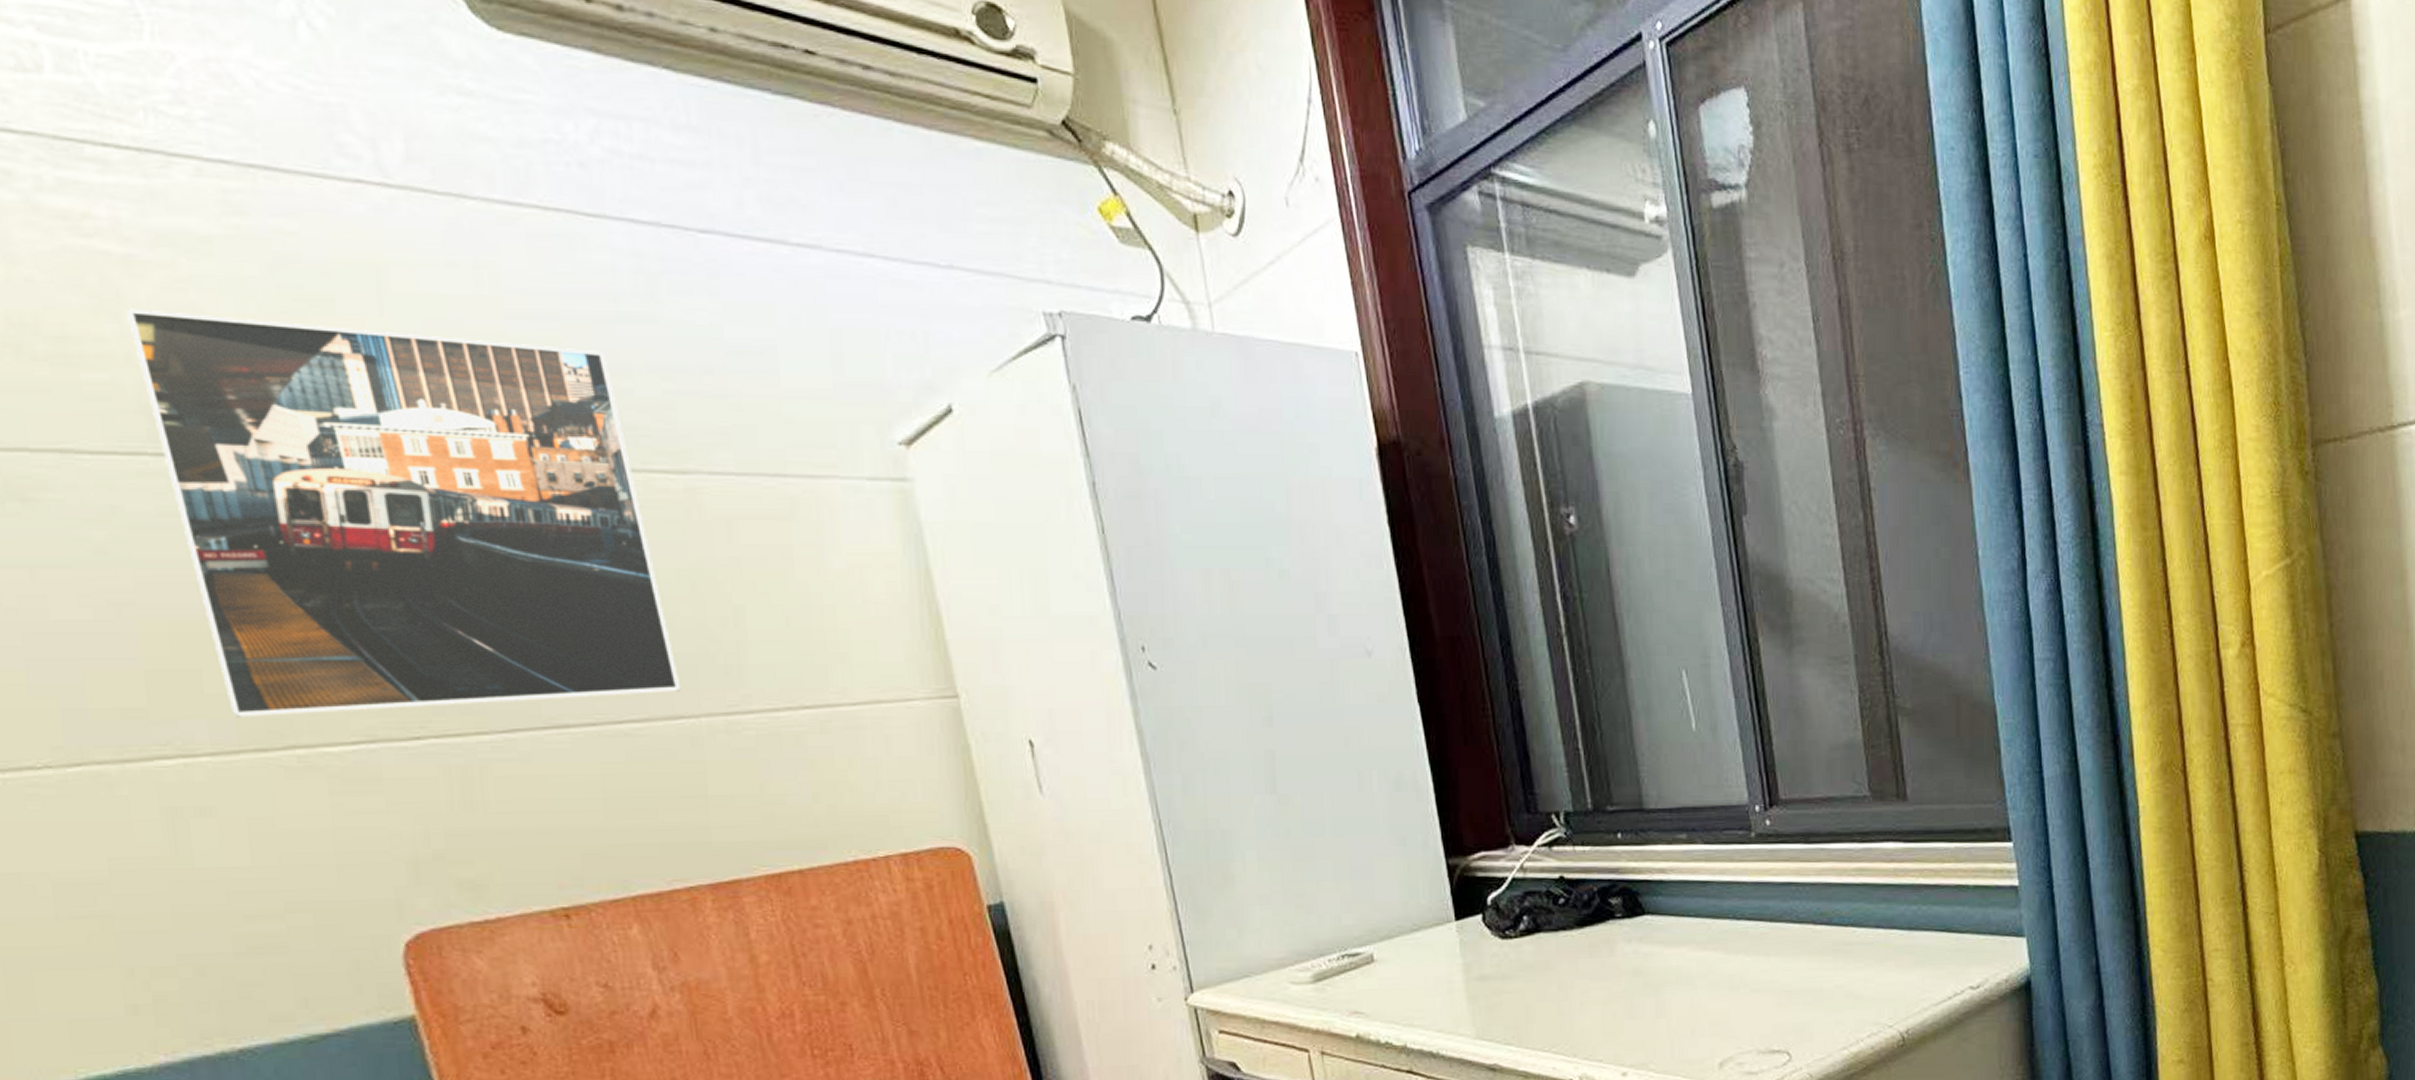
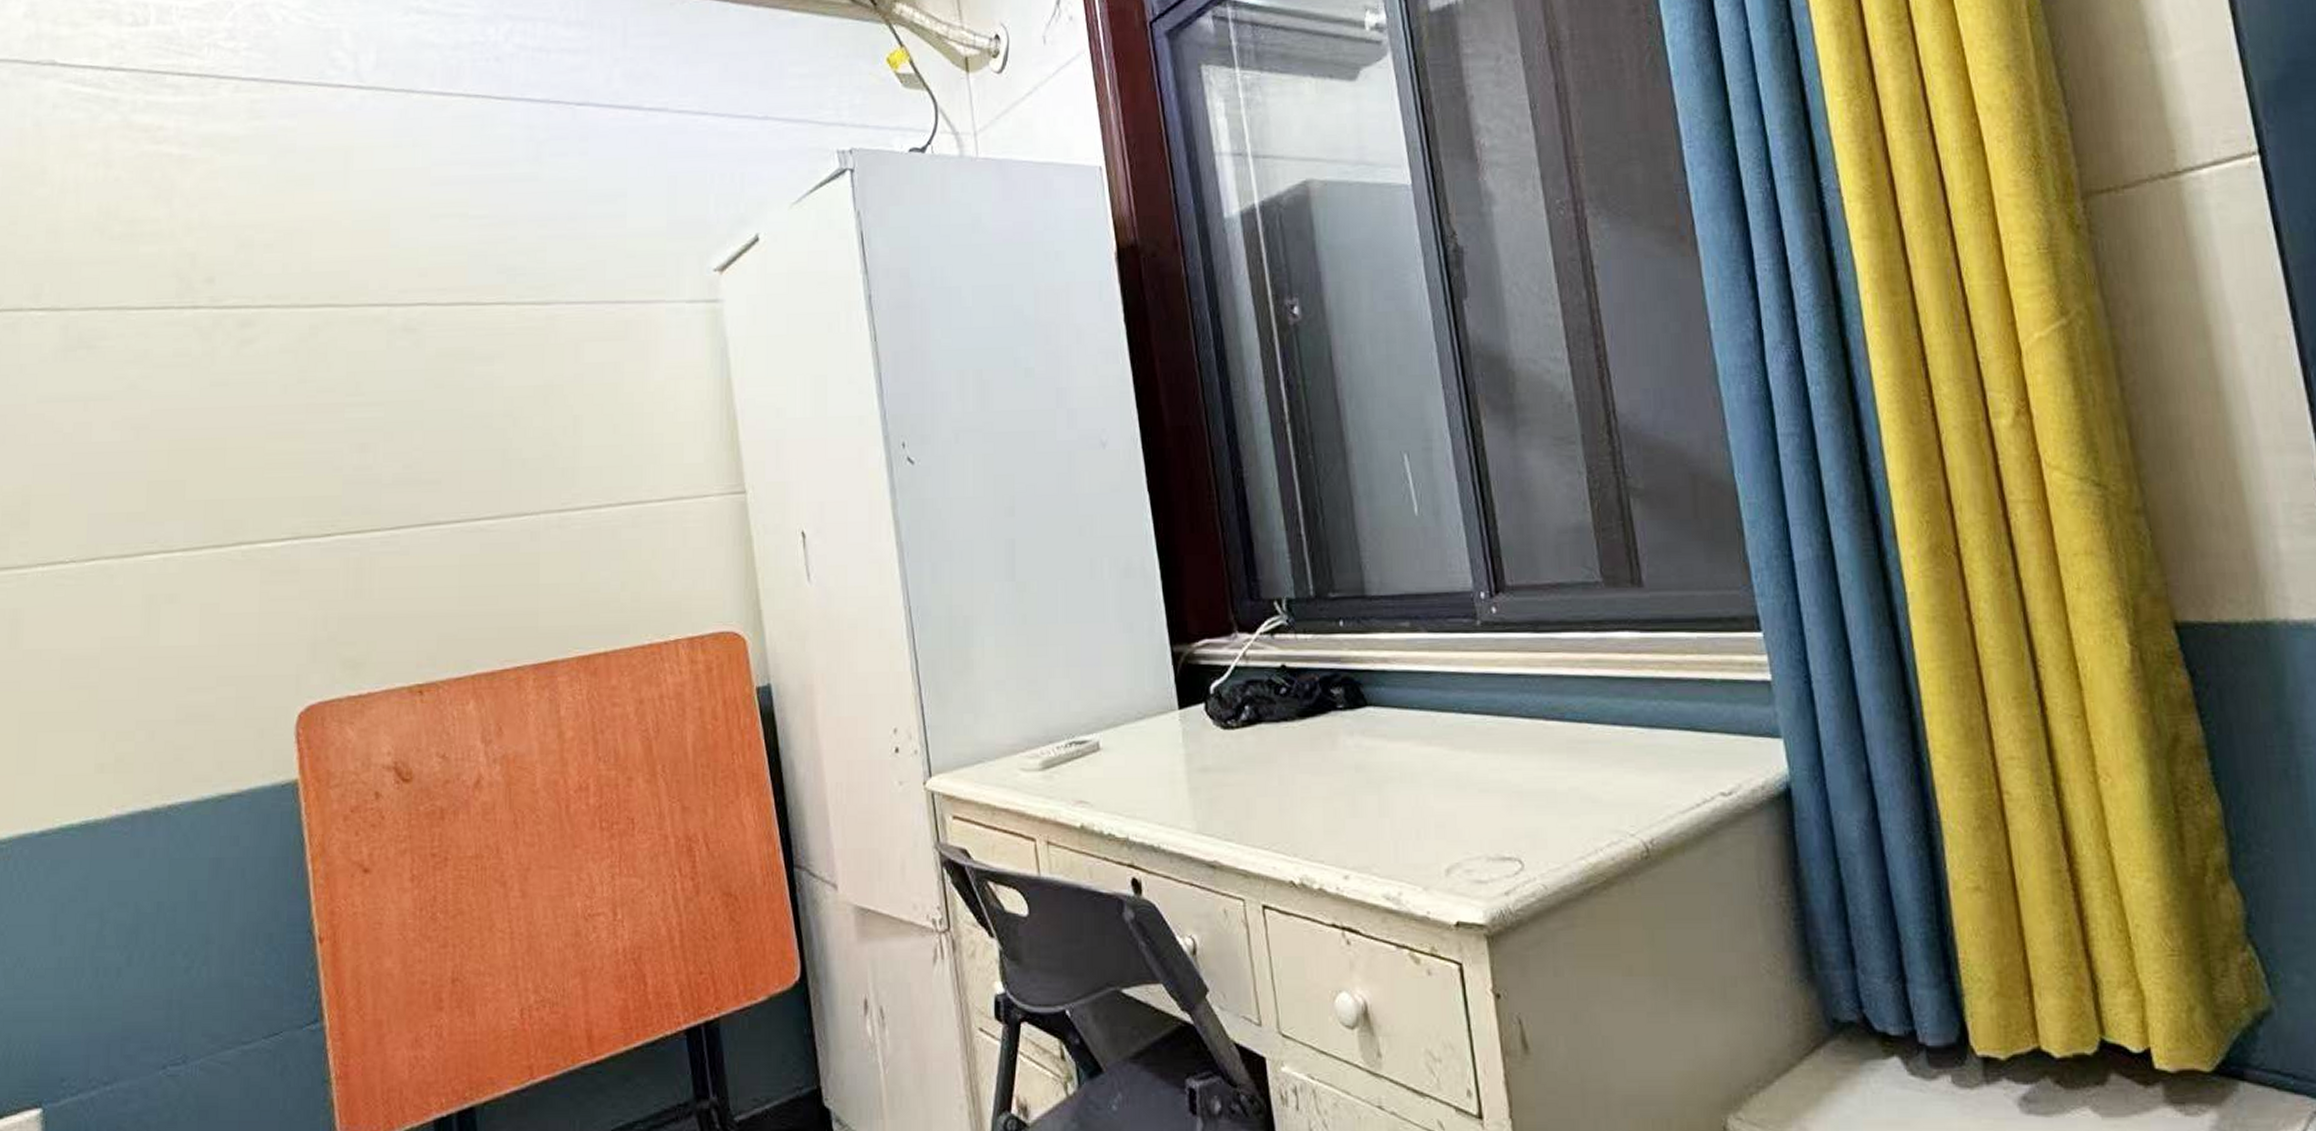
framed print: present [126,308,681,719] -> none [176,195,528,520]

